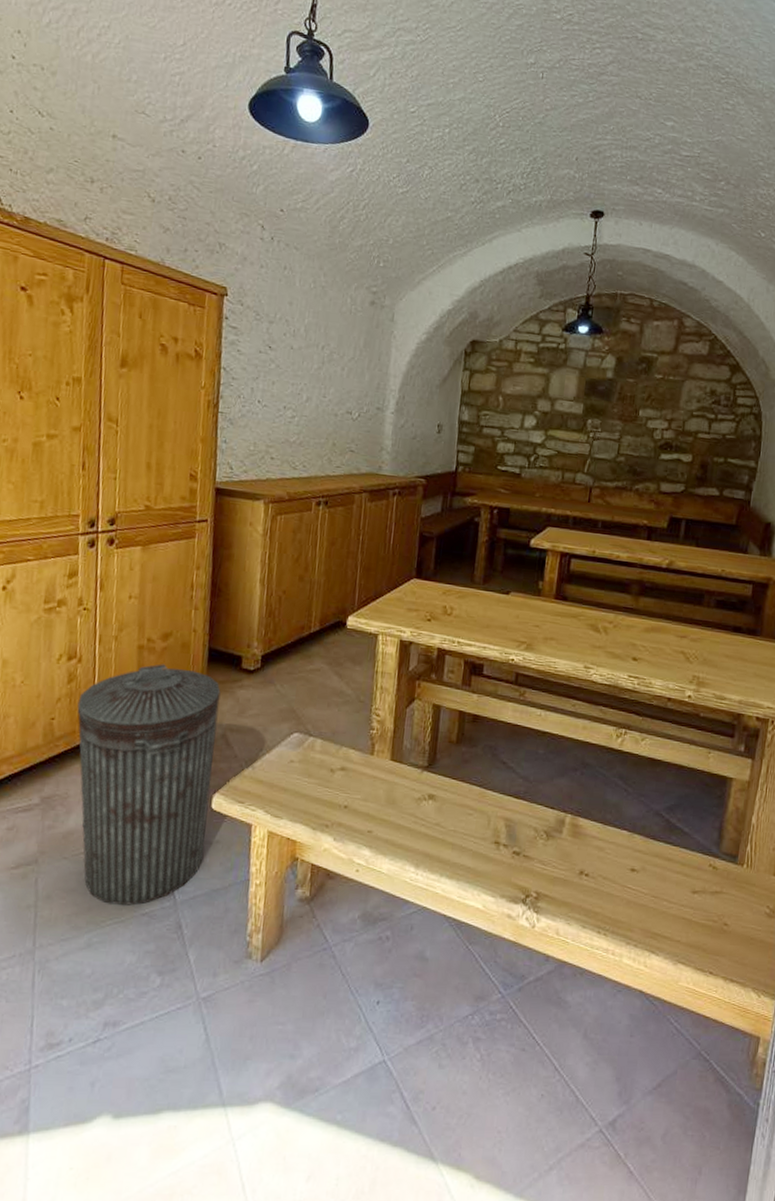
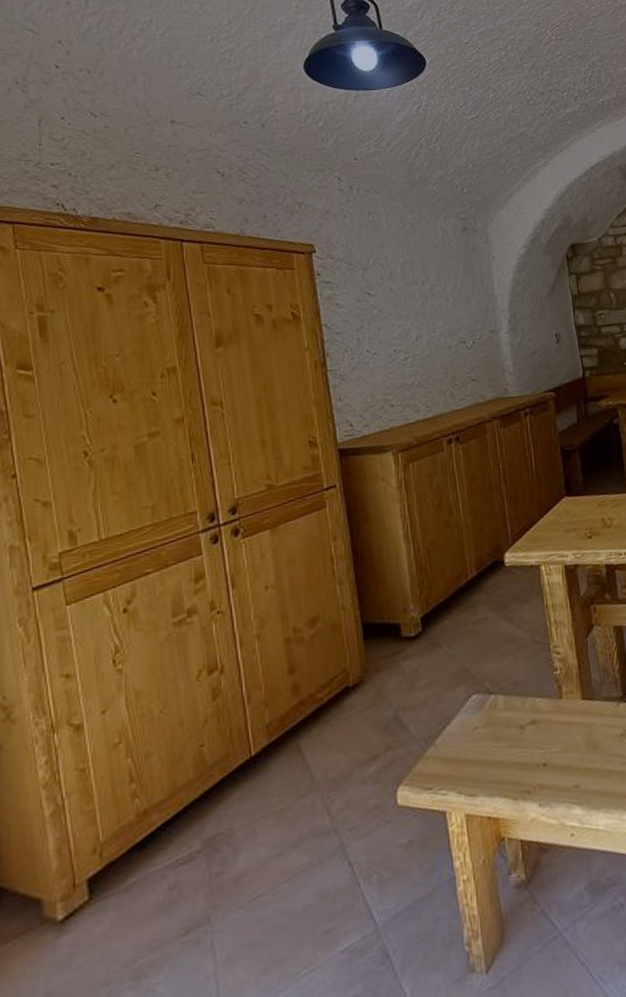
trash can: present [77,664,221,906] -> none [227,652,399,950]

